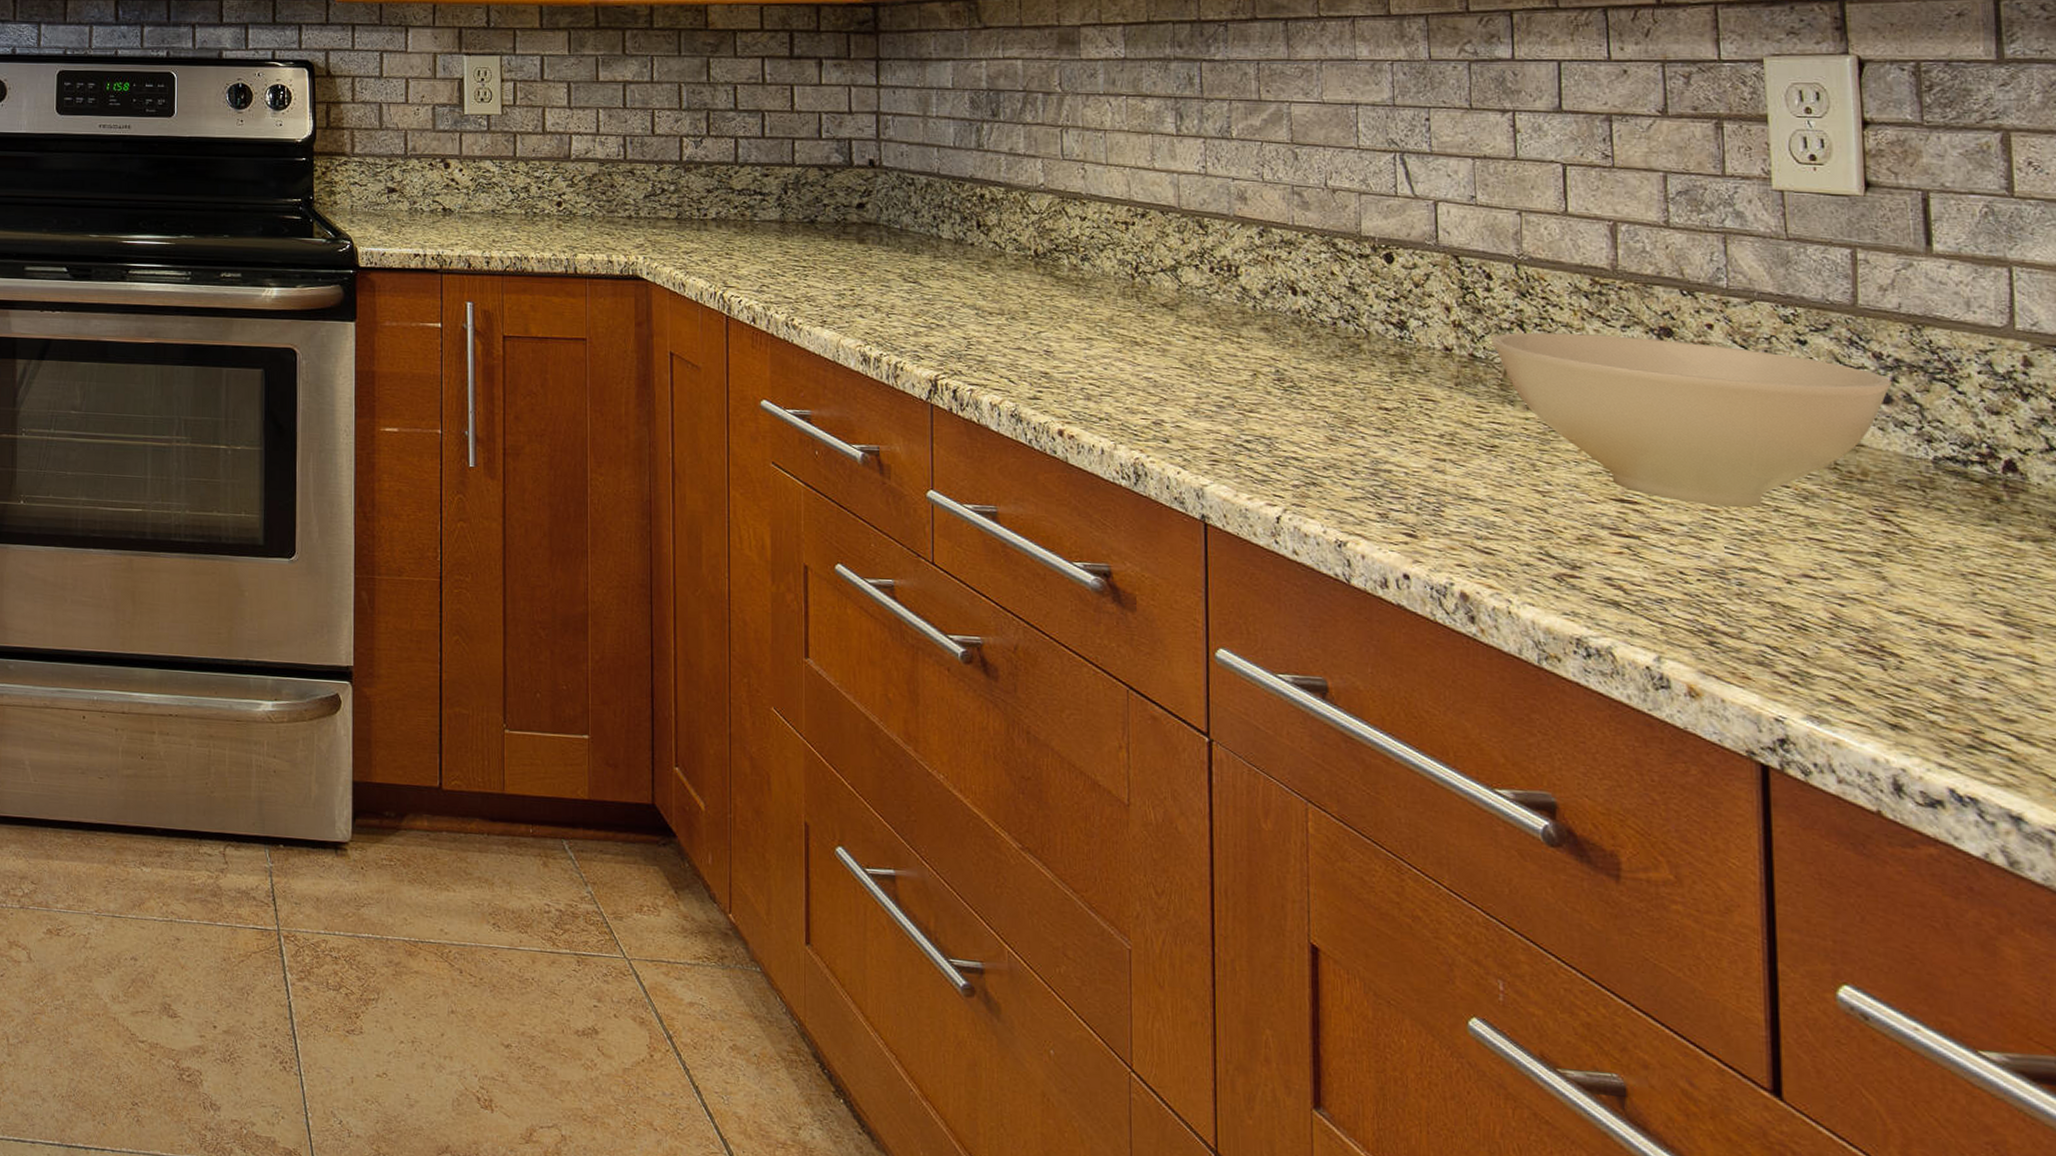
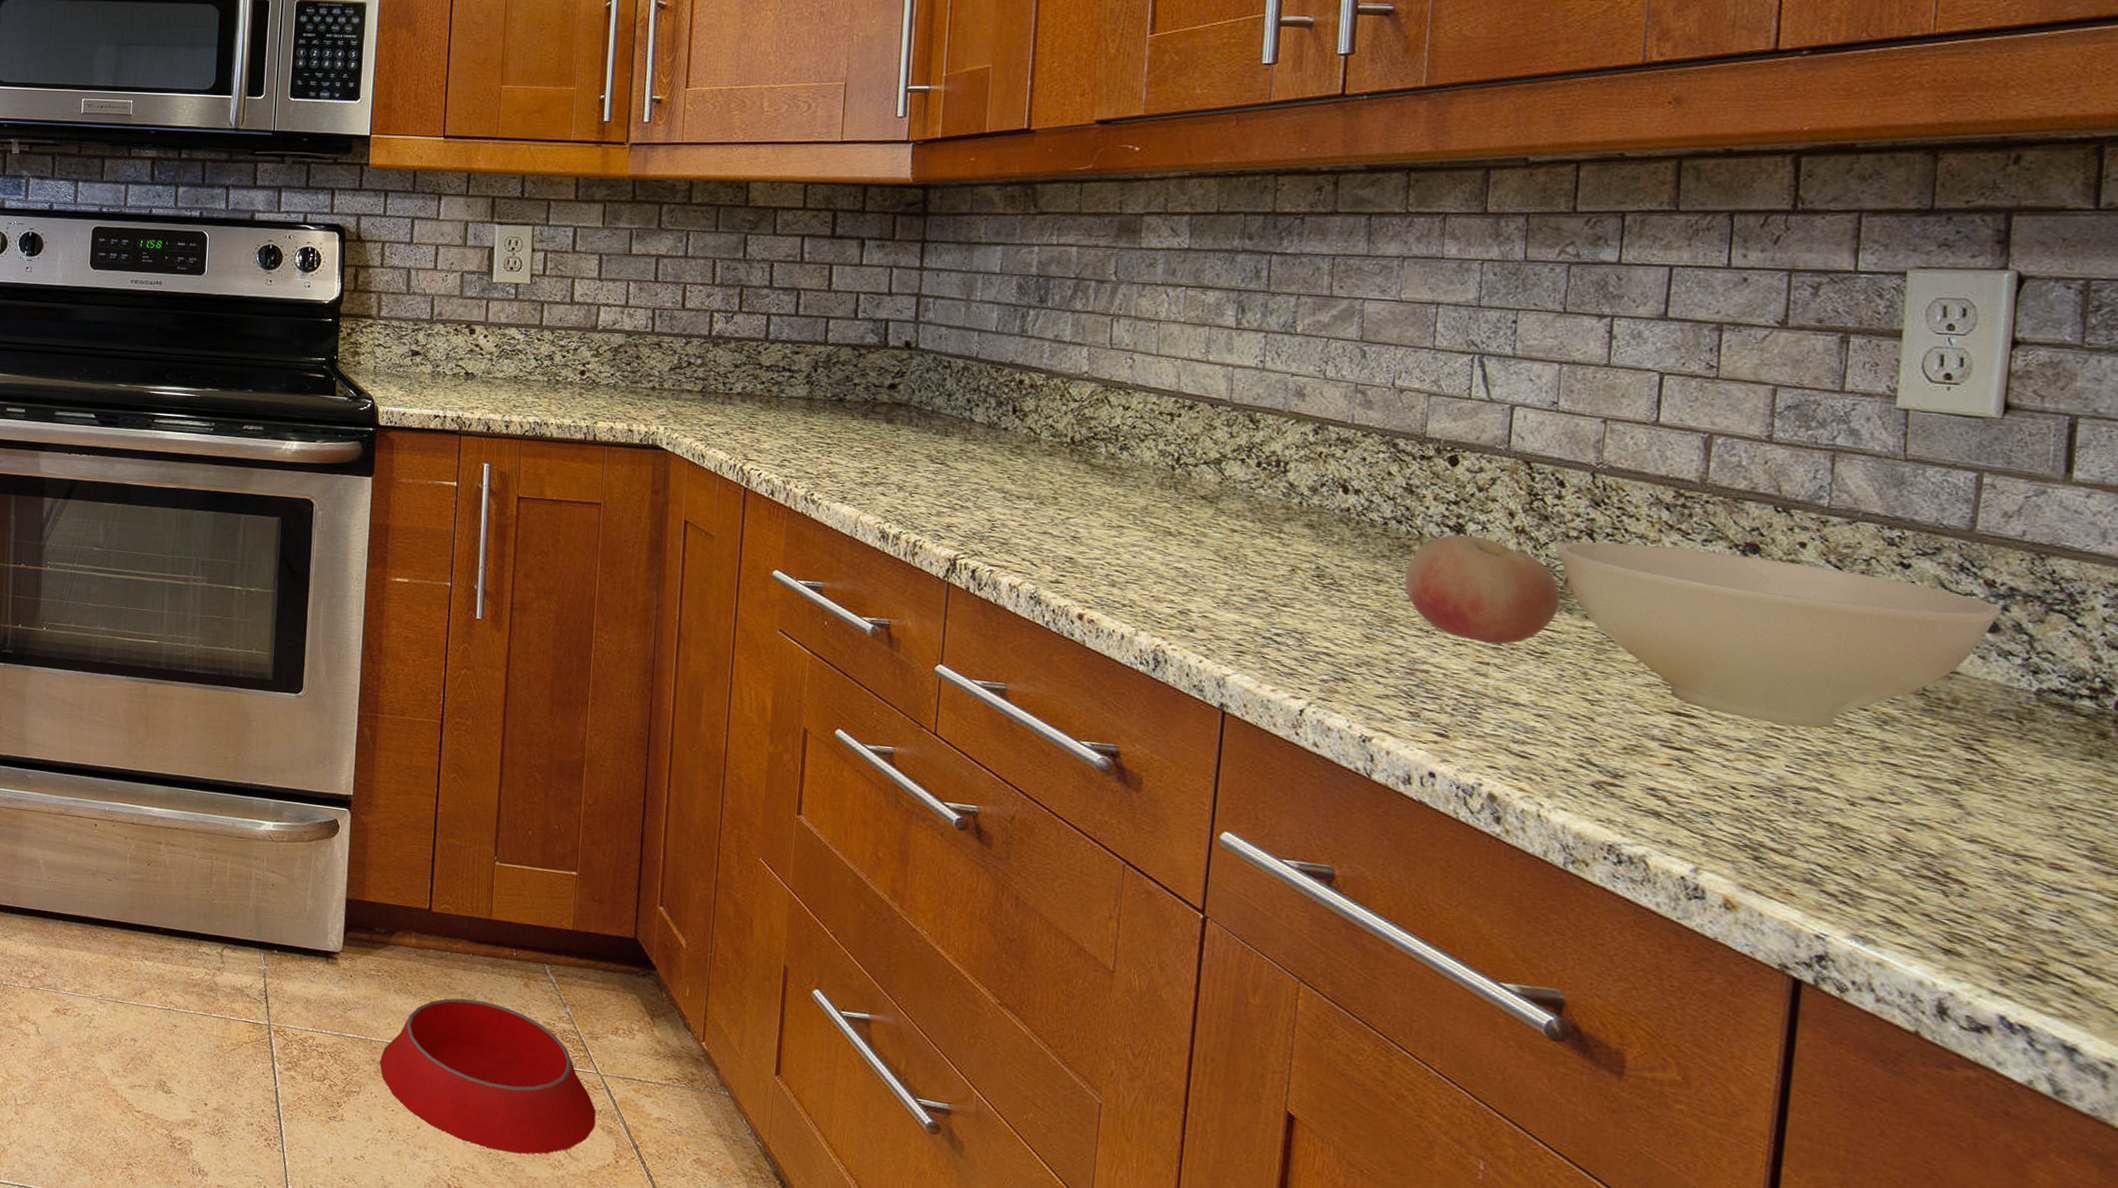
pet bowl: none [398,884,626,1055] -> present [380,998,596,1154]
fruit: none [1358,331,1503,440] -> present [1404,534,1561,645]

